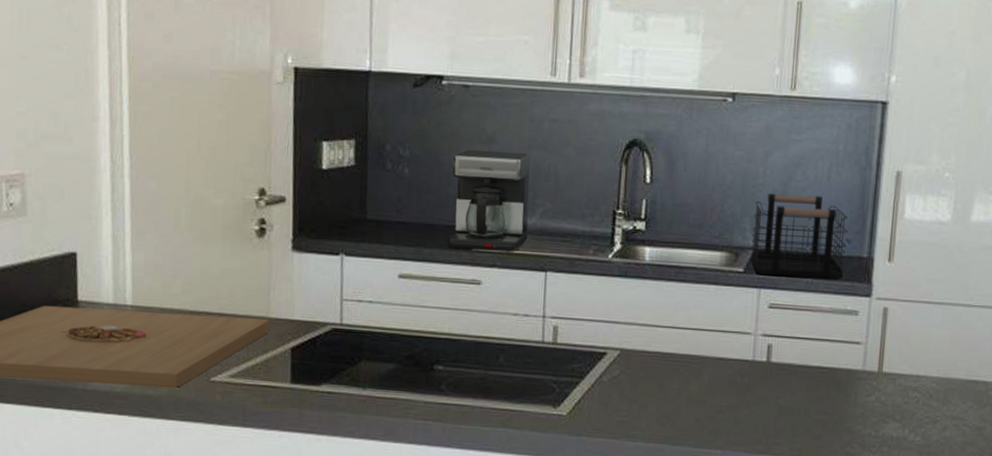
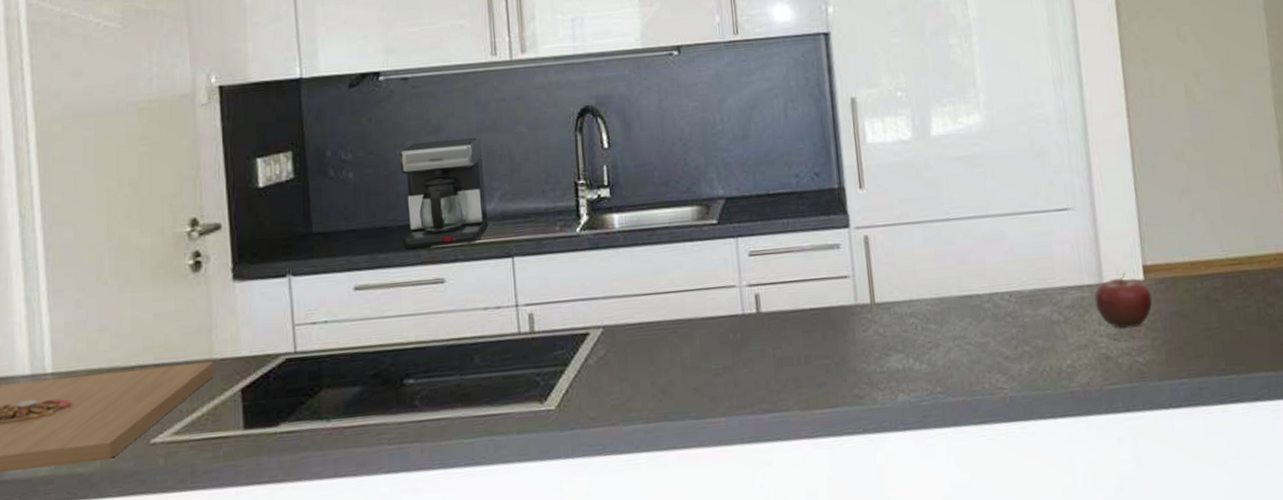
dish rack: present [750,193,849,280] -> none [717,134,818,224]

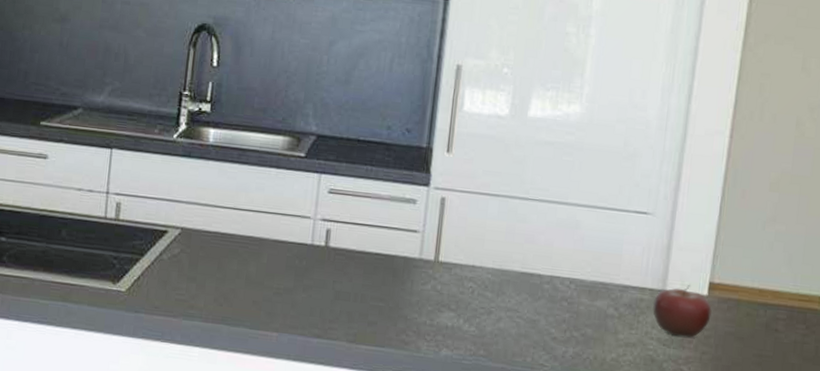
coffee maker: present [399,137,489,250] -> none [16,27,101,129]

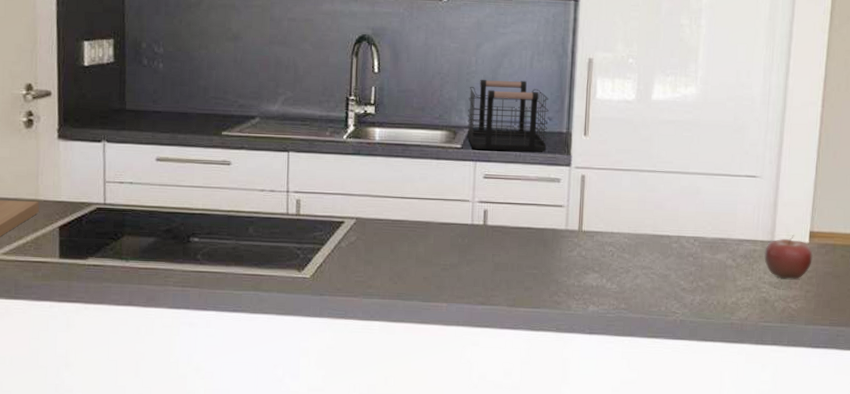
dish rack: none [312,81,409,168] -> present [467,79,549,153]

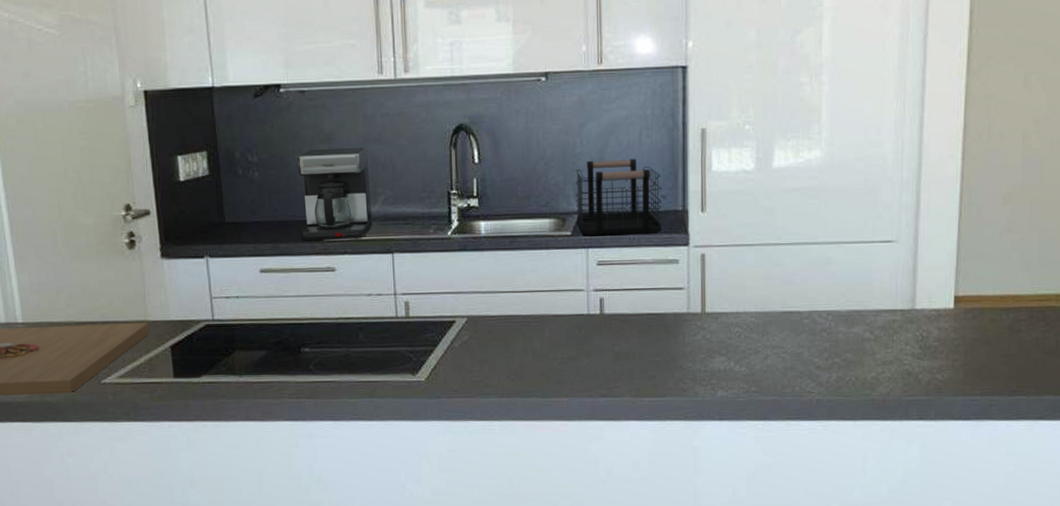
coffee maker: none [199,46,272,136] -> present [297,147,373,242]
fruit: present [764,234,813,279] -> none [905,300,959,349]

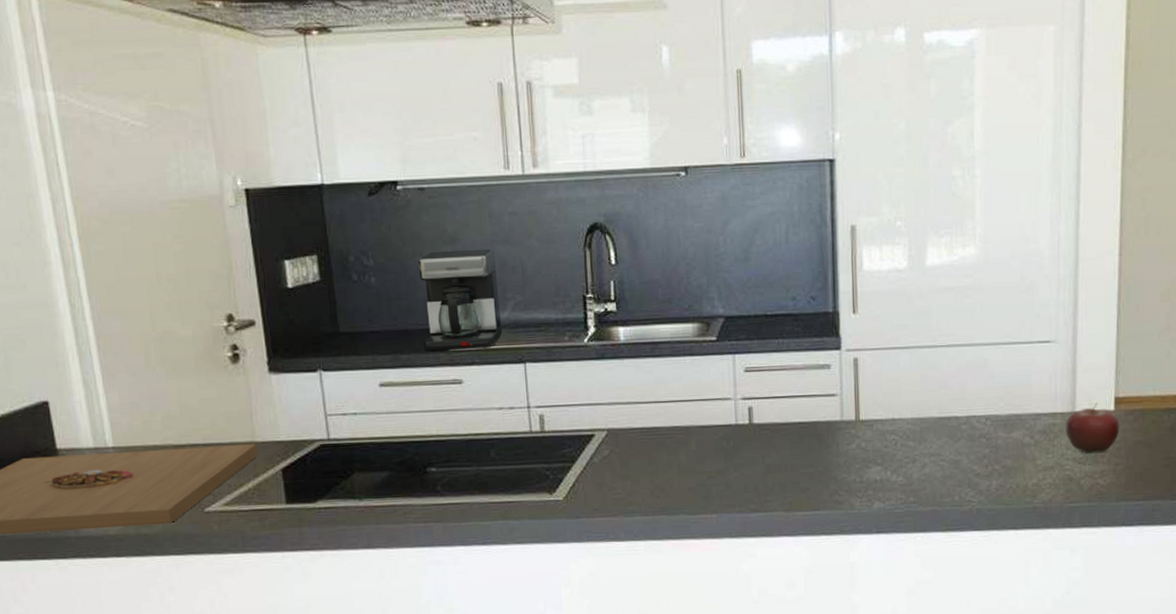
dish rack: present [575,159,662,236] -> none [719,258,812,342]
fruit: none [905,300,959,349] -> present [1065,402,1120,453]

